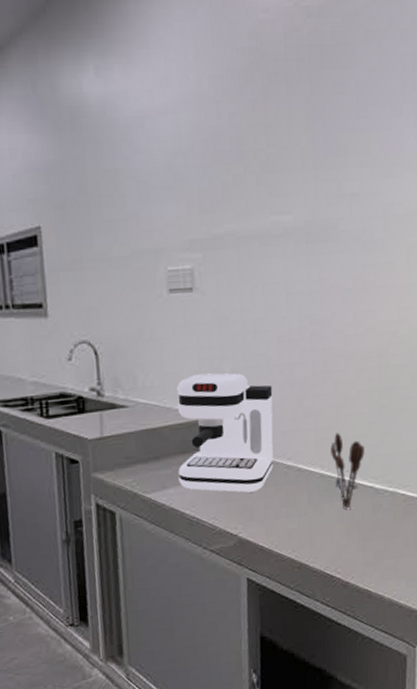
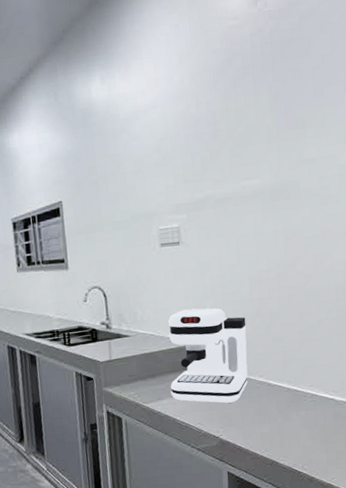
utensil holder: present [330,432,365,510] -> none [296,354,326,418]

